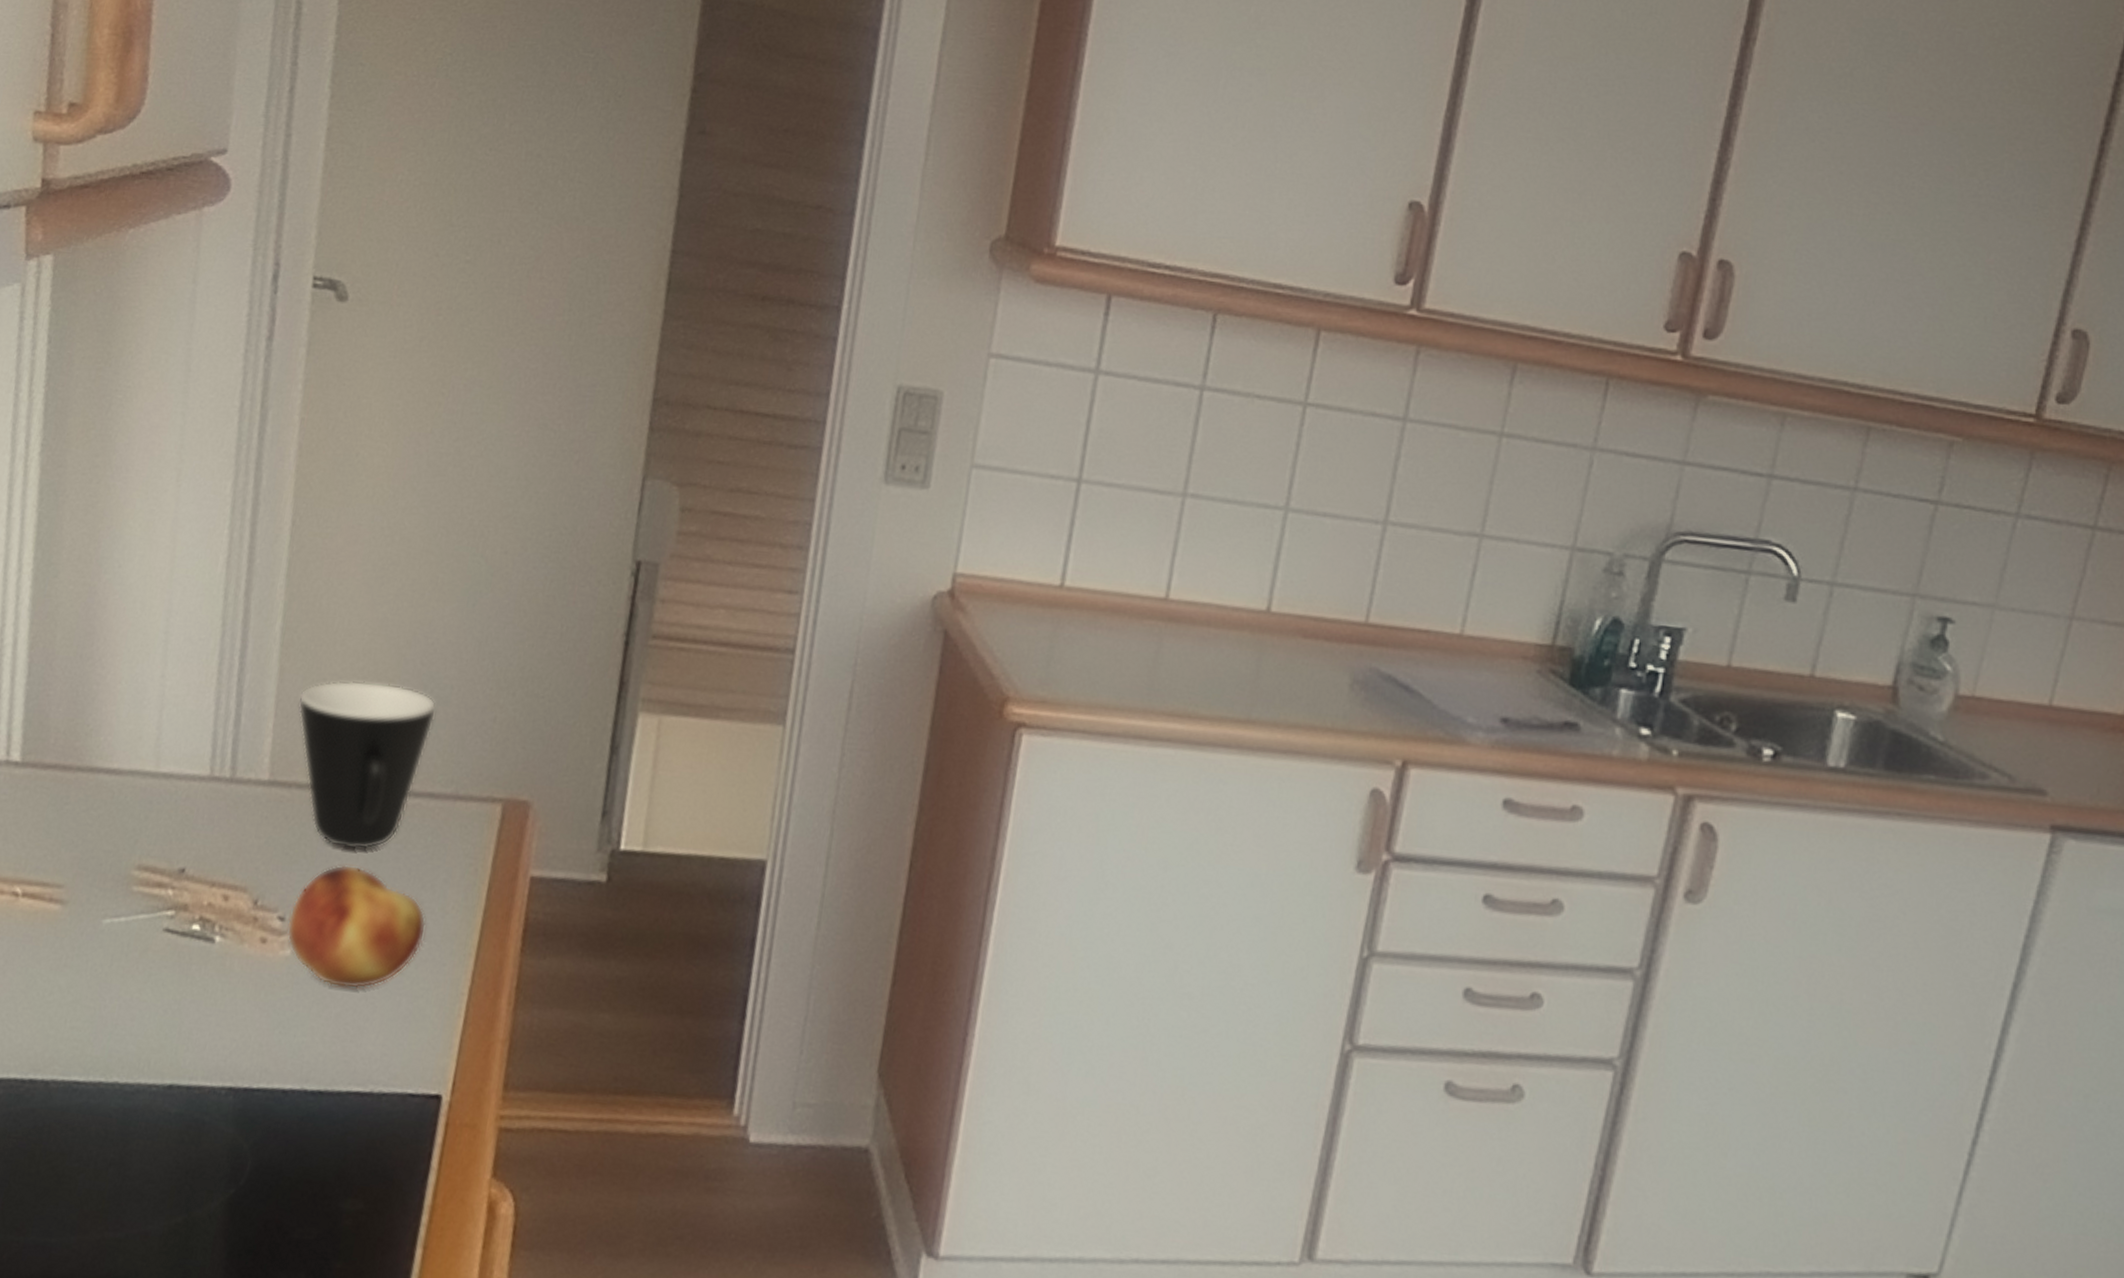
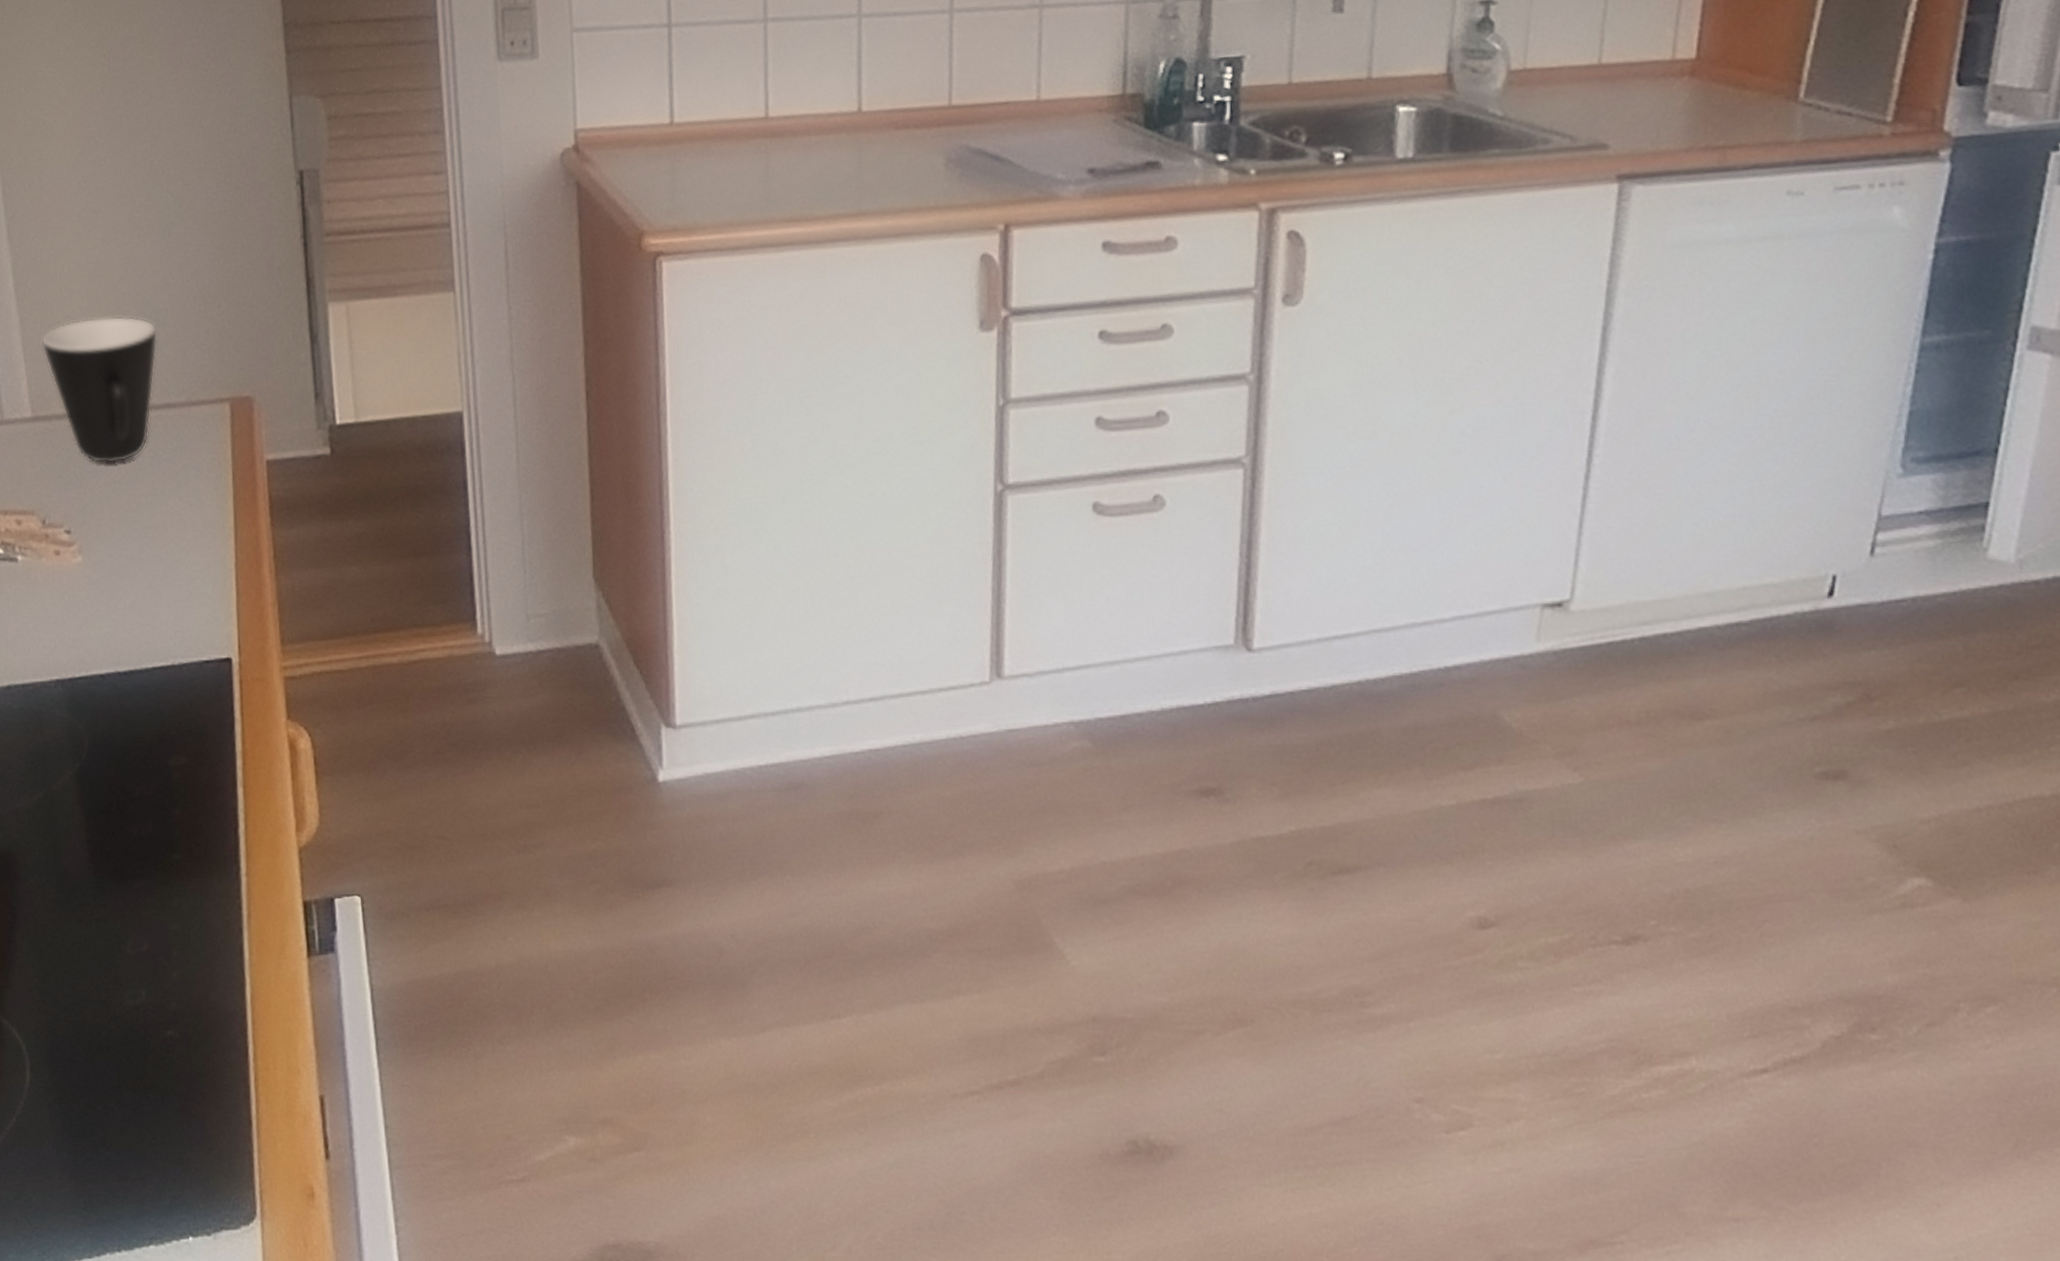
fruit: present [286,864,426,990] -> none [73,476,189,582]

